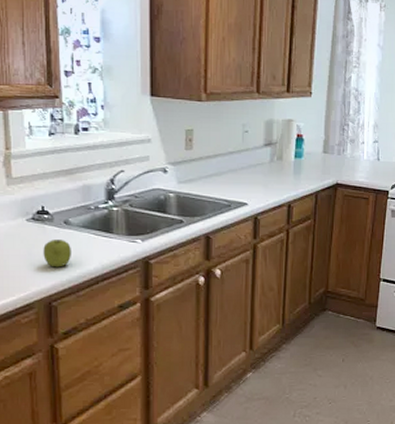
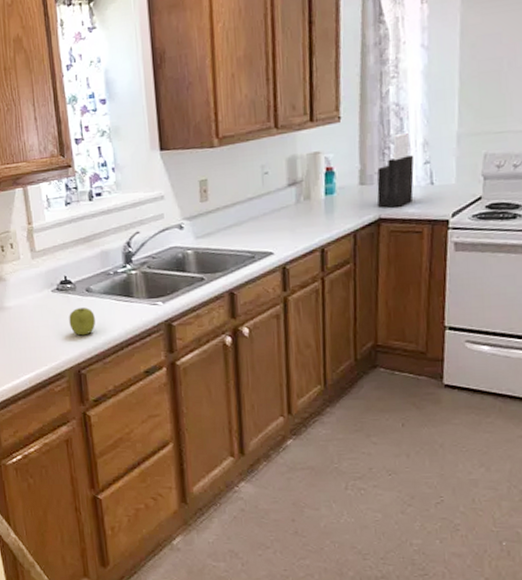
knife block: none [336,114,367,175] -> present [377,132,414,208]

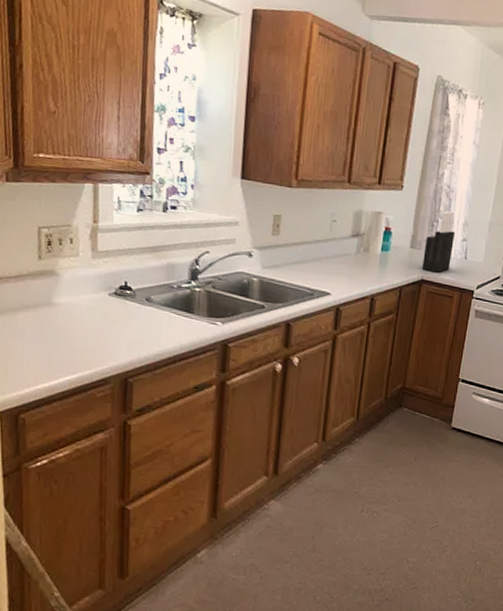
fruit: present [69,308,95,336] -> none [123,316,151,344]

